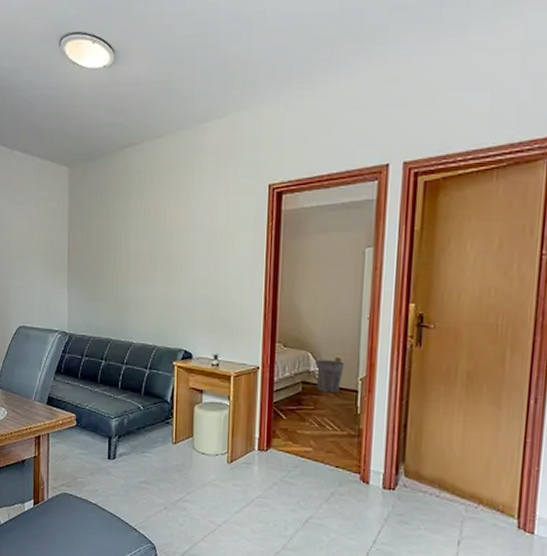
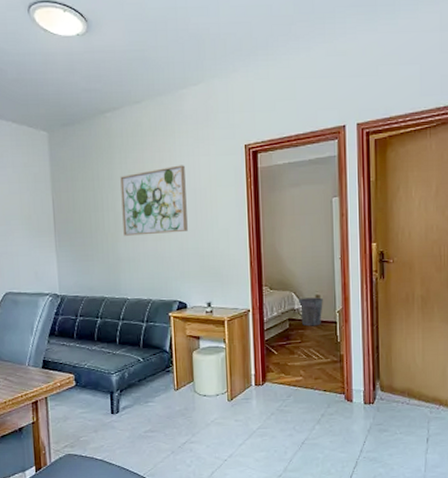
wall art: none [134,205,202,278] -> present [120,165,188,236]

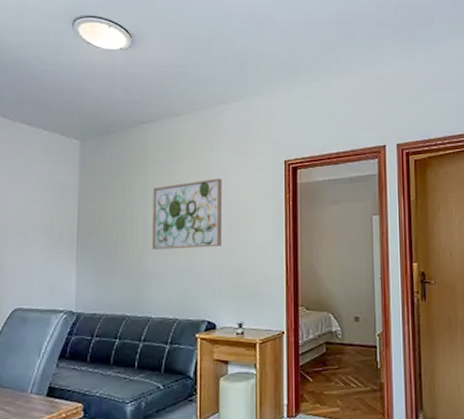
waste bin: present [298,297,323,327] -> none [336,319,362,351]

